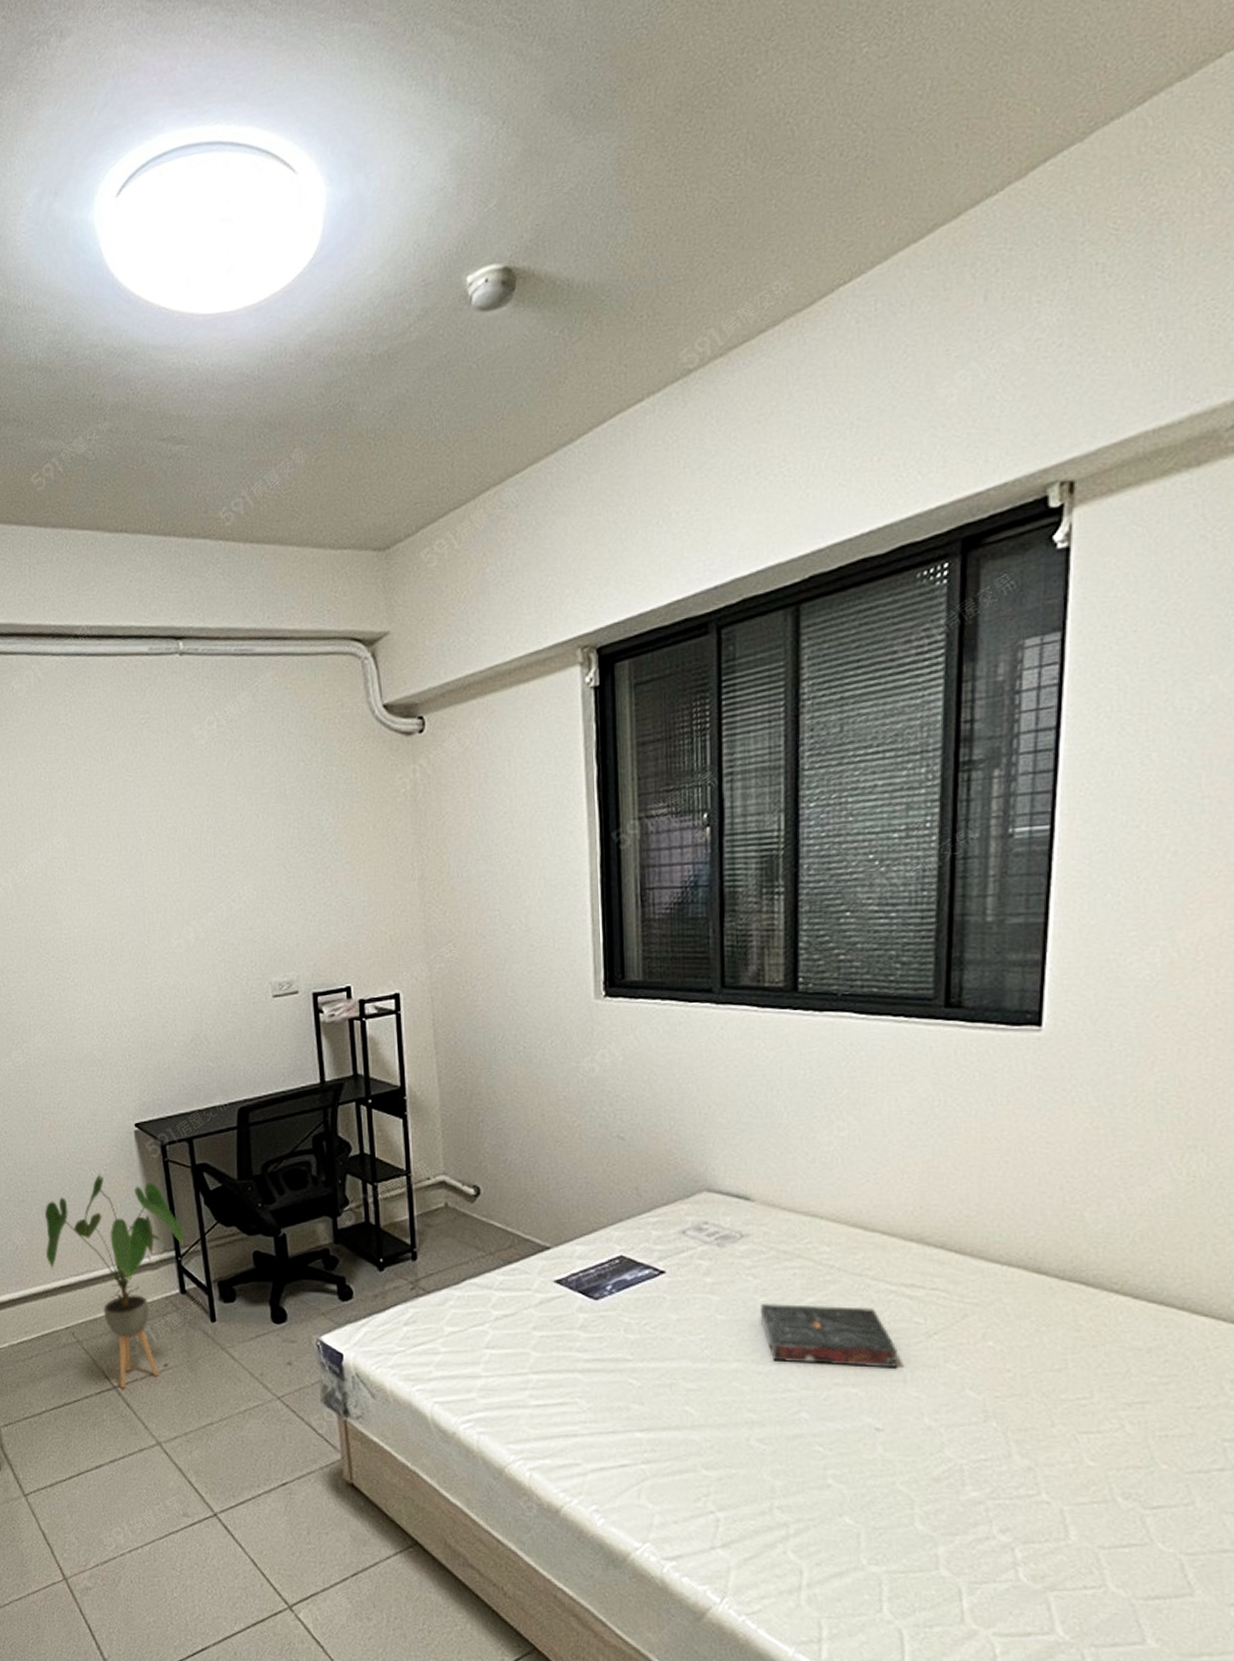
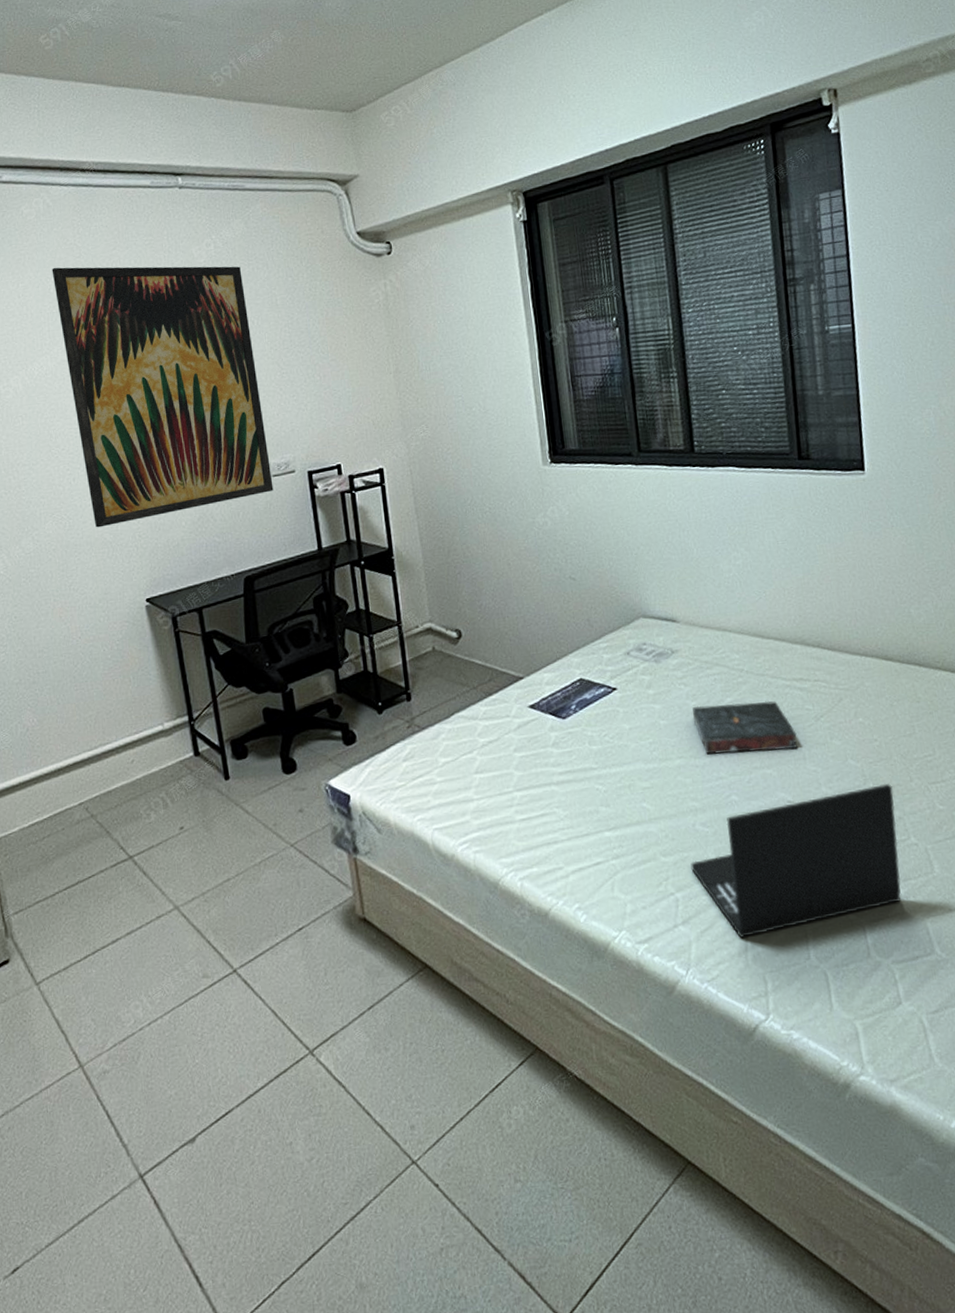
wall art: none [42,748,274,1044] -> present [51,266,274,528]
house plant: present [44,1174,184,1389] -> none [56,649,197,858]
laptop: none [739,1424,1024,1576] -> present [690,783,901,939]

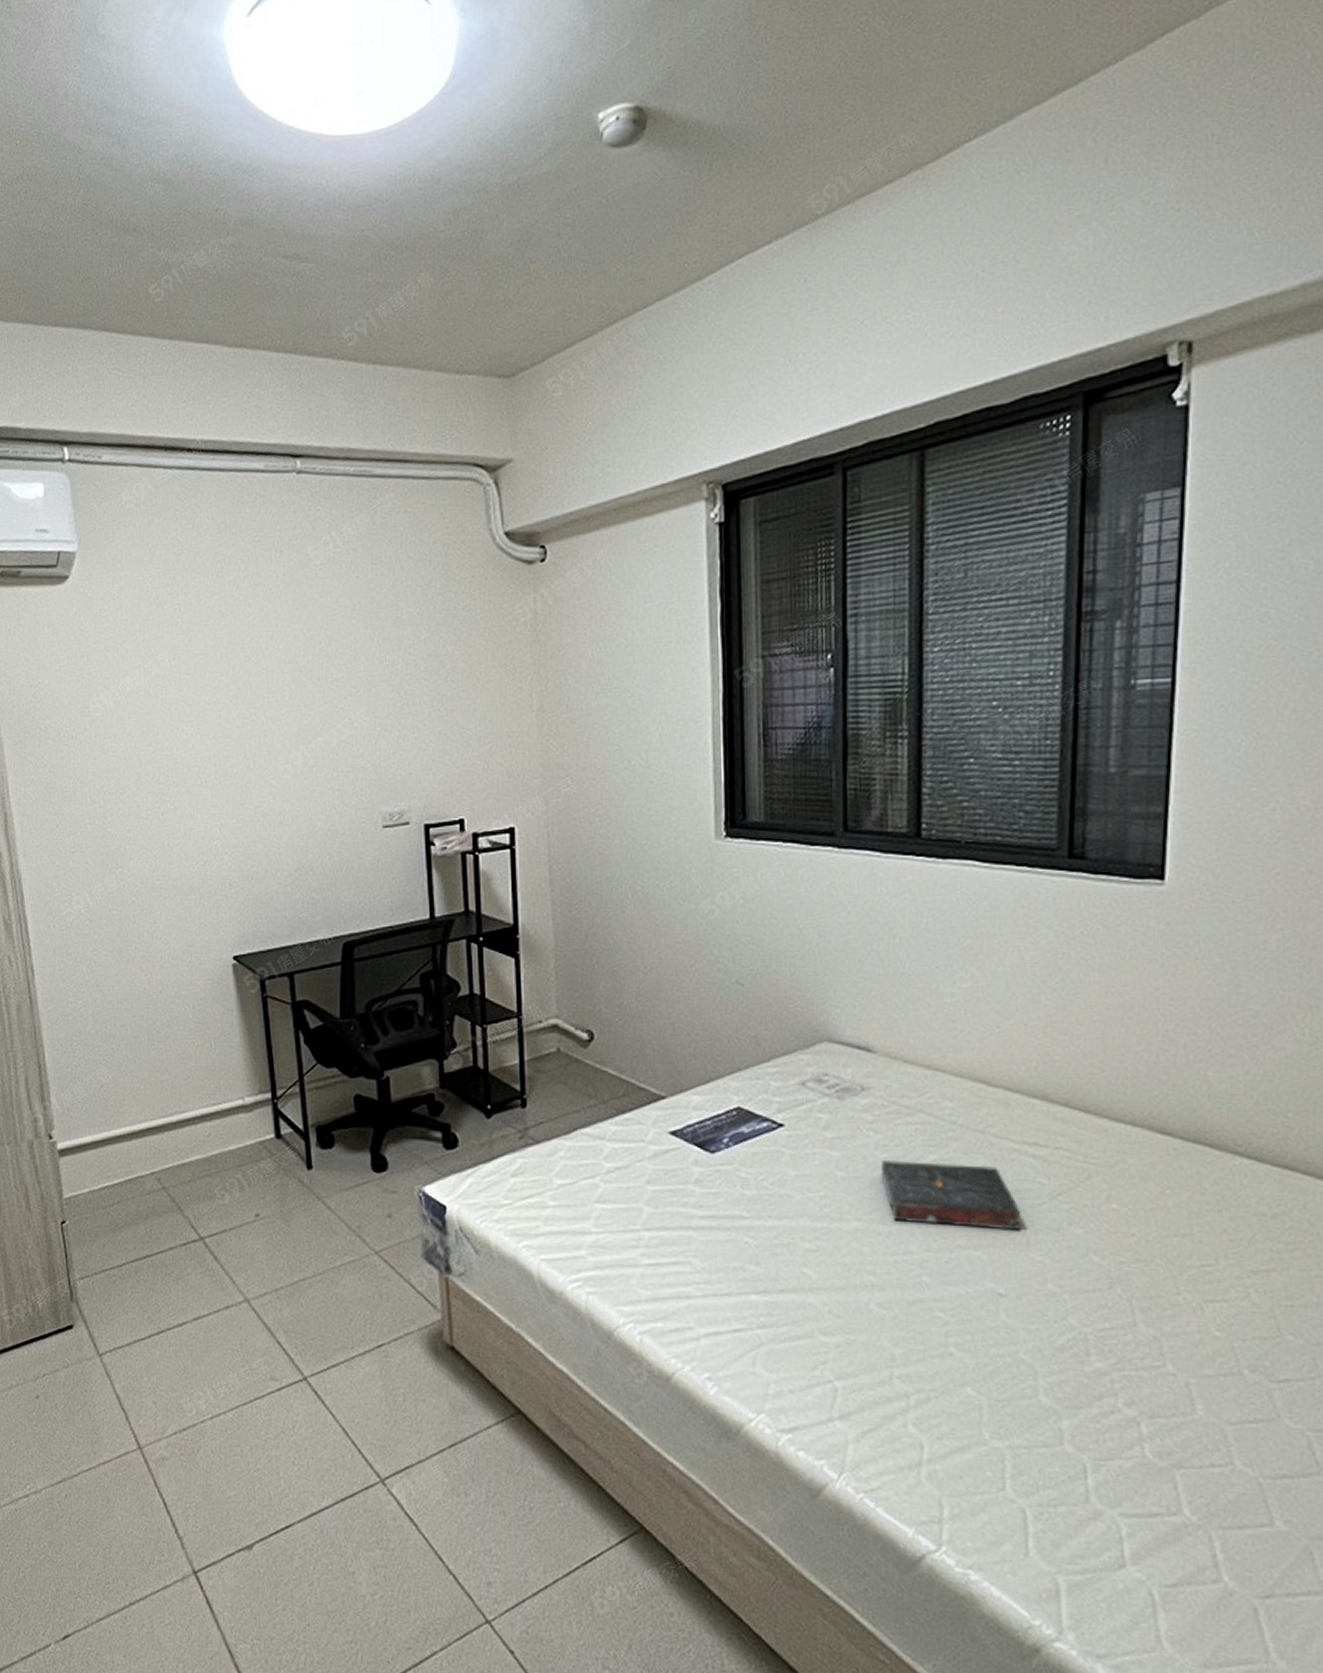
wall art: present [51,266,274,528] -> none [150,565,383,871]
laptop: present [690,783,901,939] -> none [858,1291,1150,1450]

